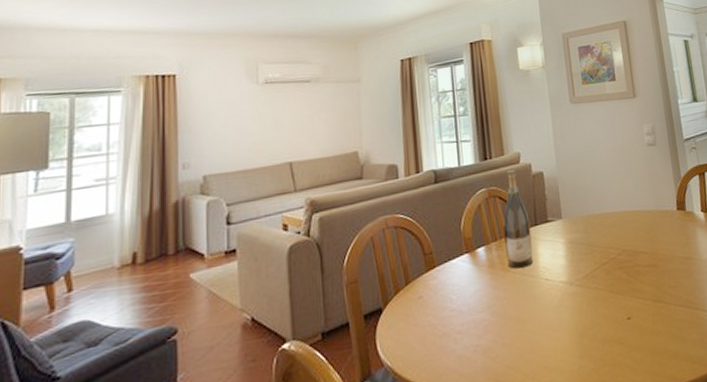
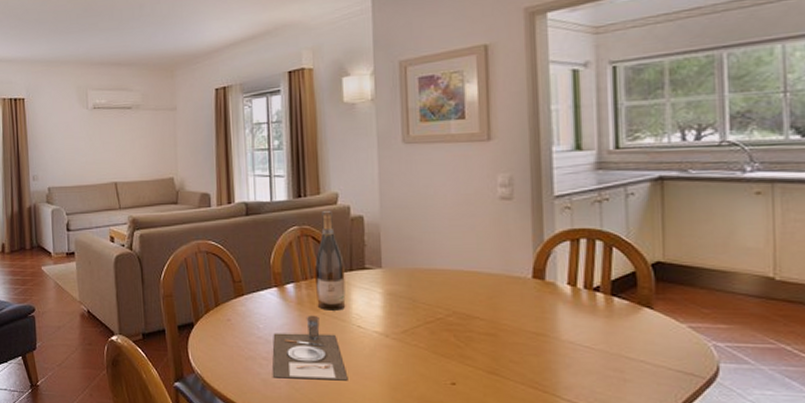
place setting: none [466,276,541,352] -> present [272,316,348,381]

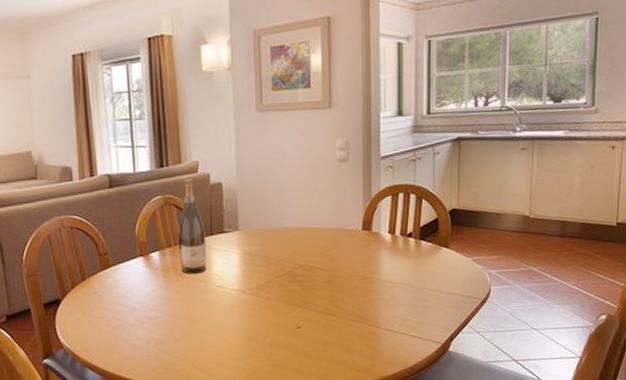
place setting: present [272,316,348,381] -> none [140,280,210,343]

